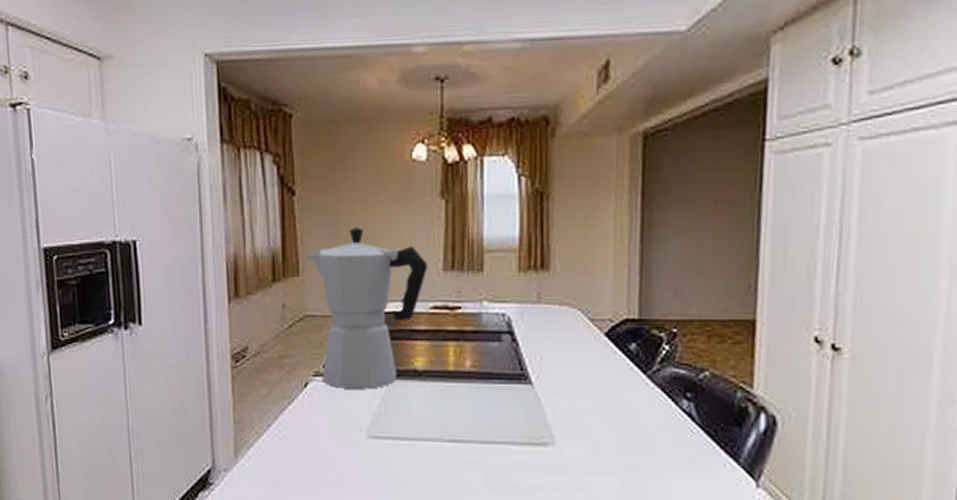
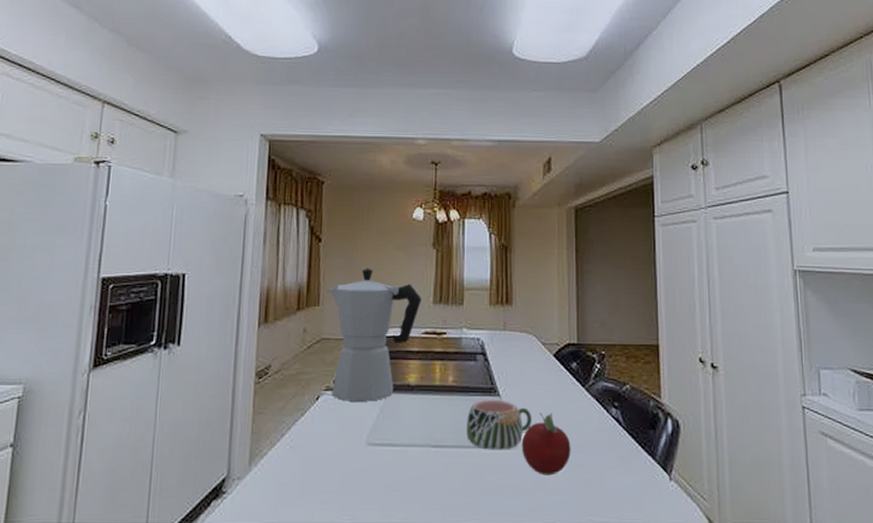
mug: none [489,388,575,447] -> present [466,399,533,450]
fruit: none [559,404,625,477] -> present [521,413,571,476]

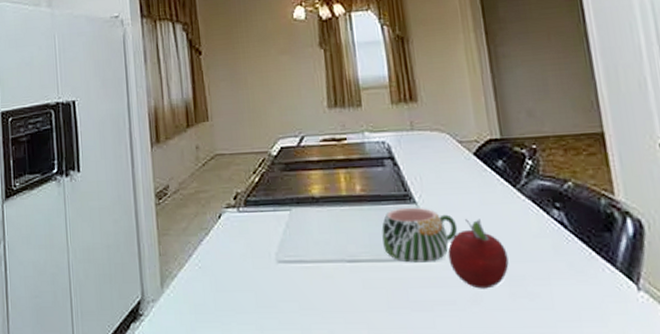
moka pot: present [326,268,421,402] -> none [213,76,315,218]

